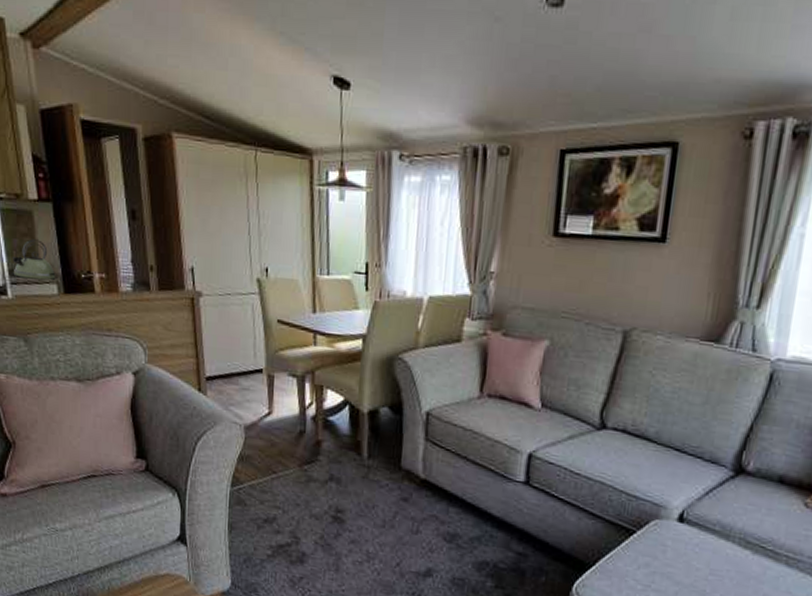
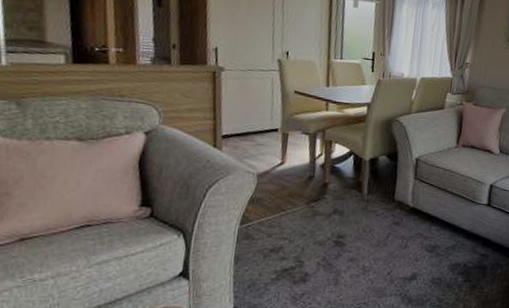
kettle: present [13,239,57,281] -> none [10,14,66,52]

